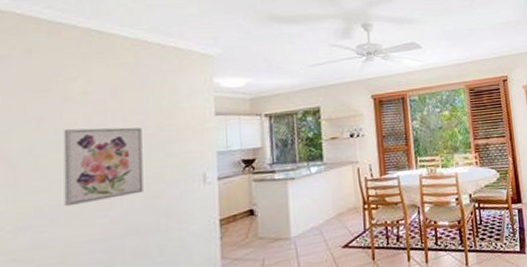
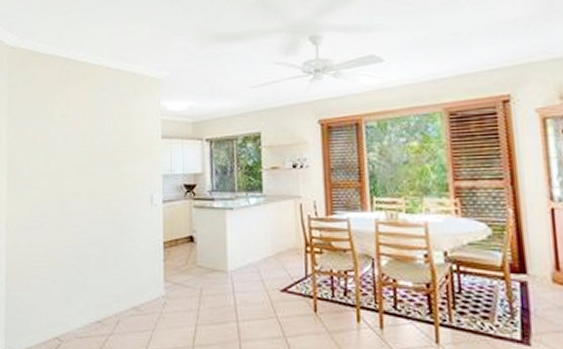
wall art: present [63,127,144,207] -> none [49,146,104,214]

